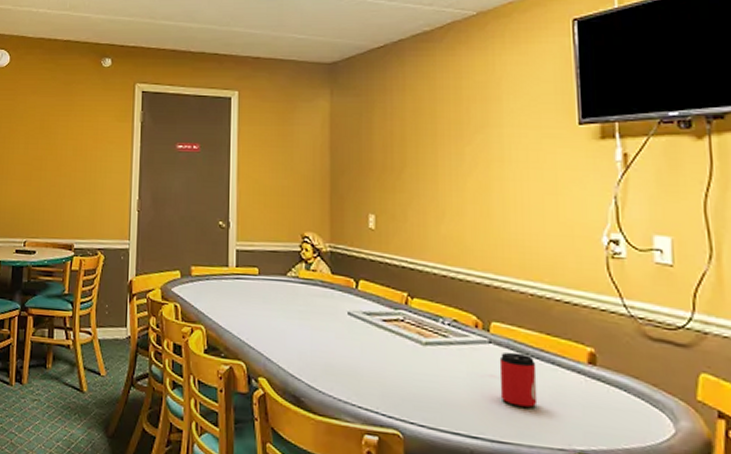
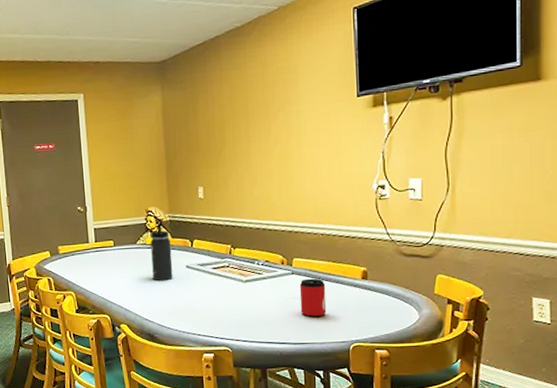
thermos bottle: none [304,253,330,329] -> present [150,223,173,281]

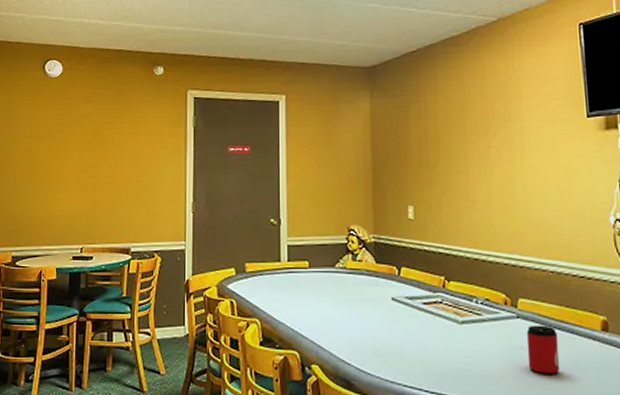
thermos bottle: present [150,223,173,281] -> none [351,245,376,315]

